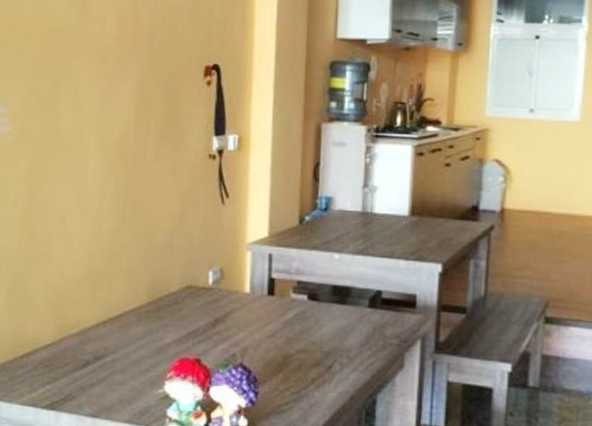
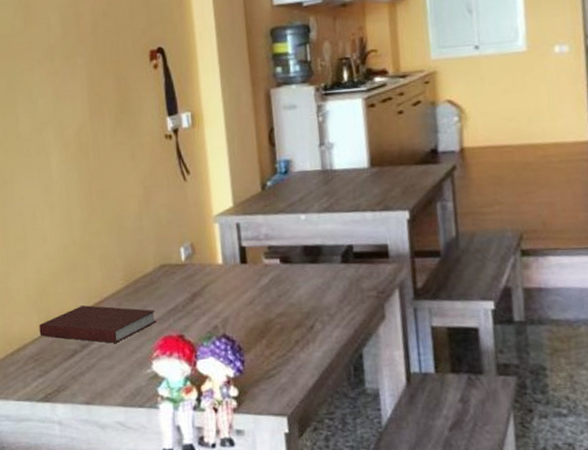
notebook: none [53,317,175,359] -> present [39,305,157,343]

